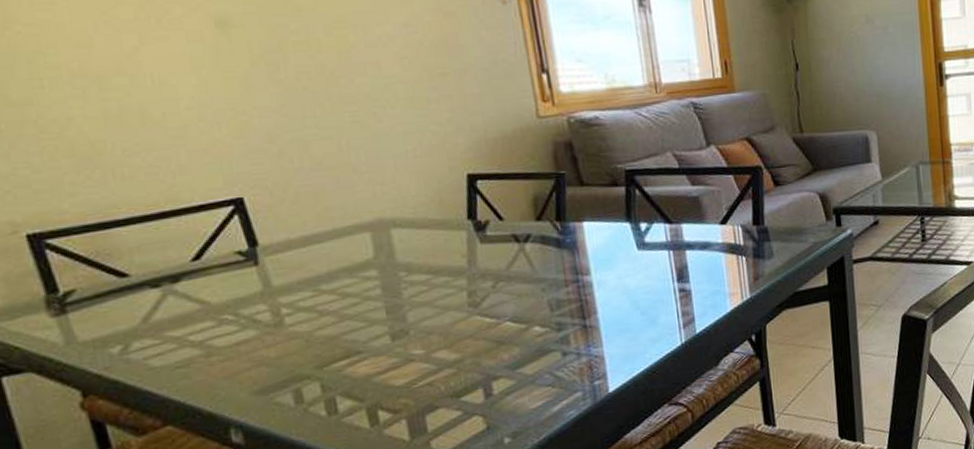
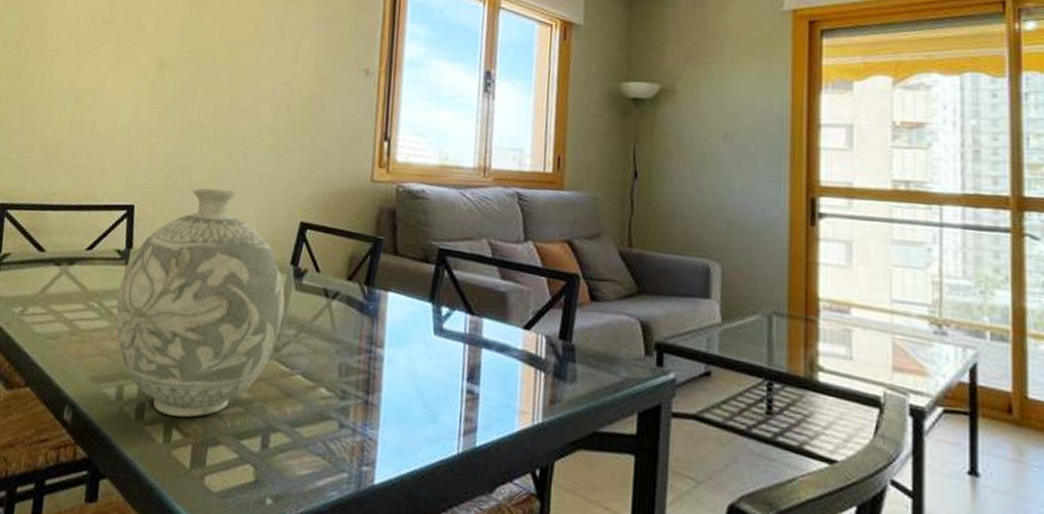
decorative vase: none [255,156,474,401] -> present [116,188,285,418]

